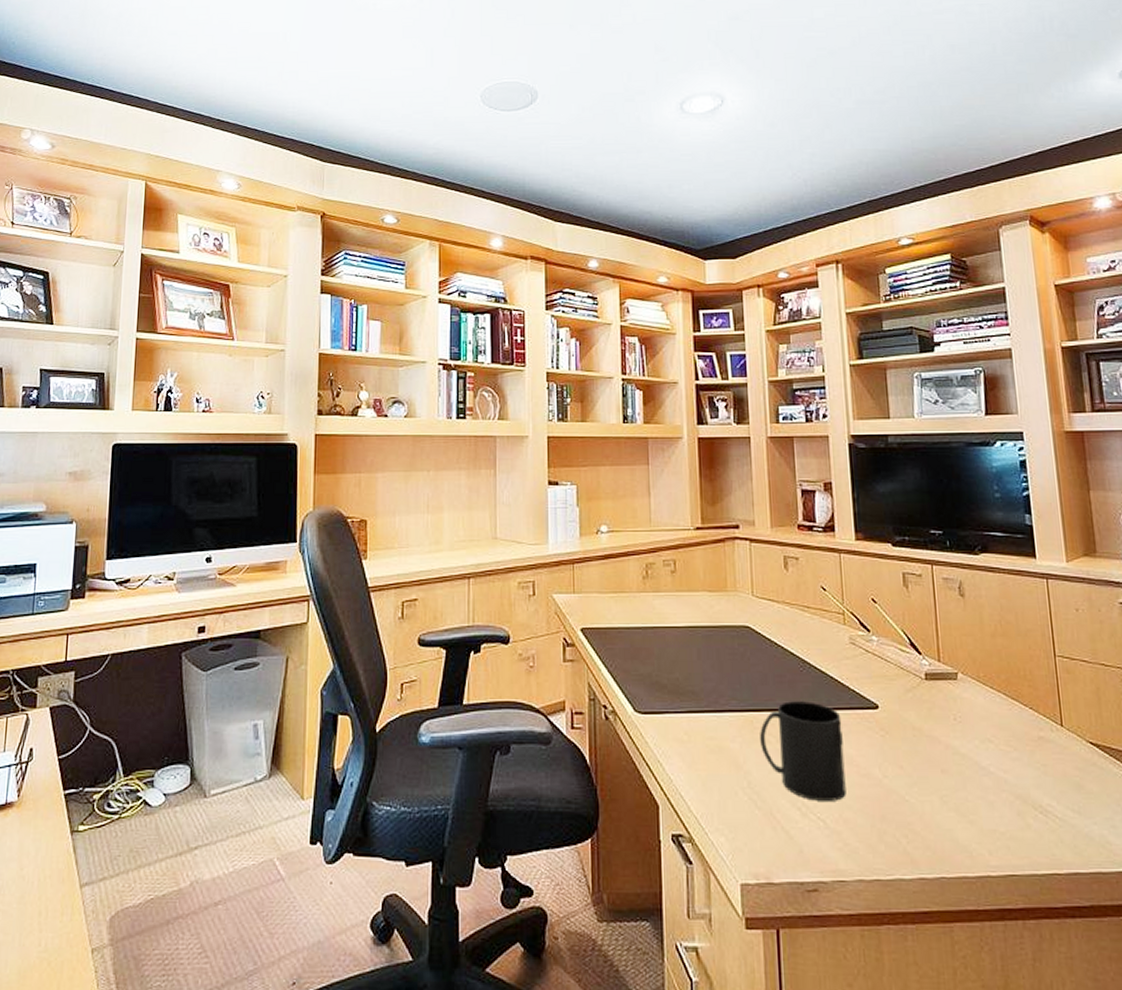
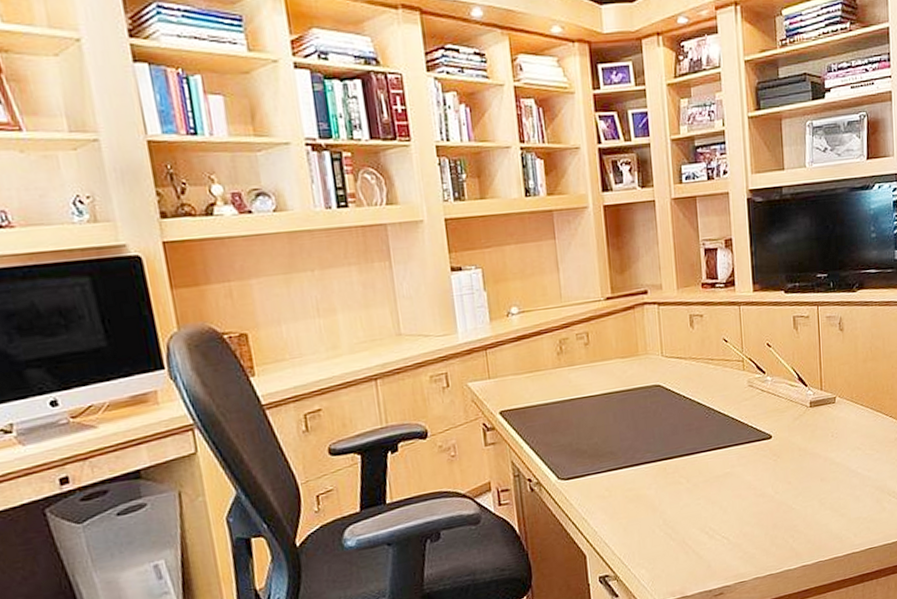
mug: present [760,701,846,801] -> none [672,442,746,524]

